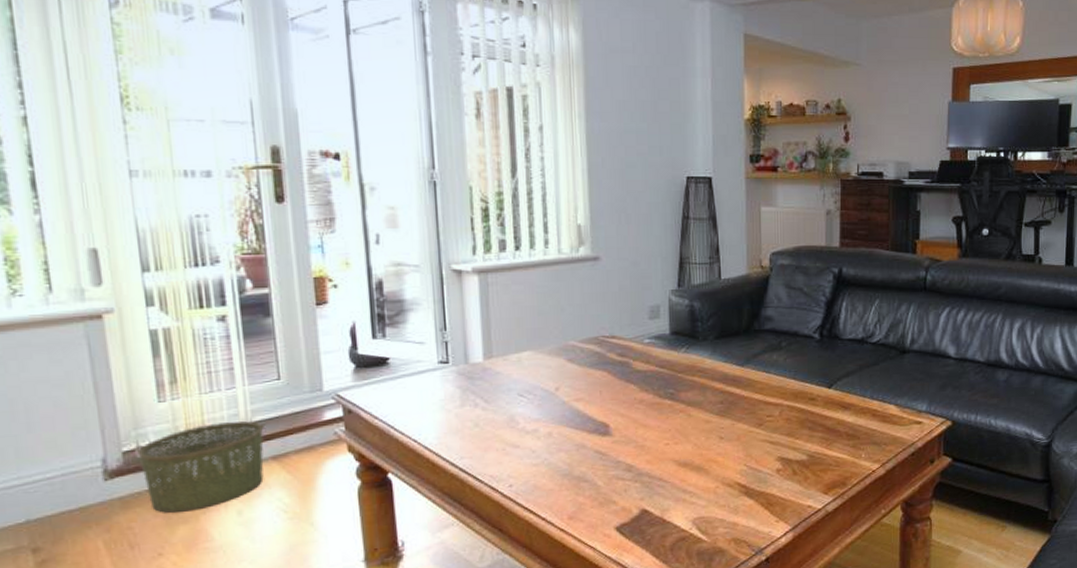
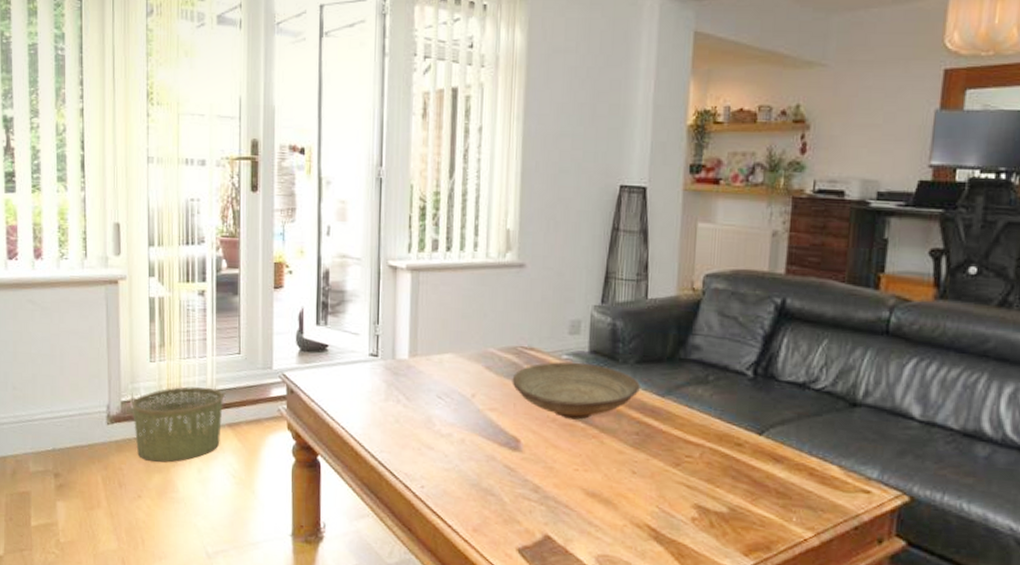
decorative bowl: none [596,344,721,398] -> present [512,361,640,420]

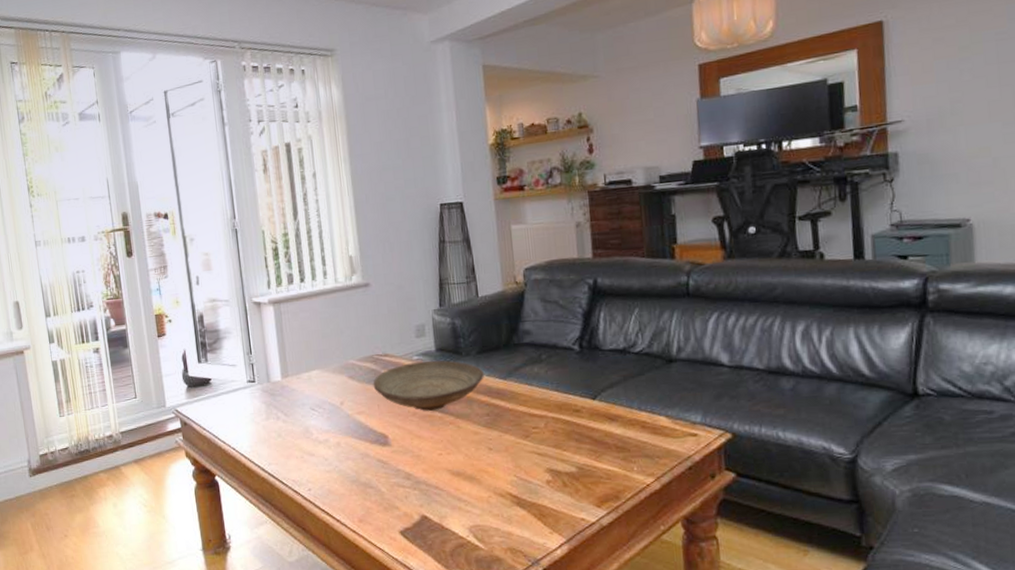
basket: present [130,386,226,462] -> none [47,432,129,503]

